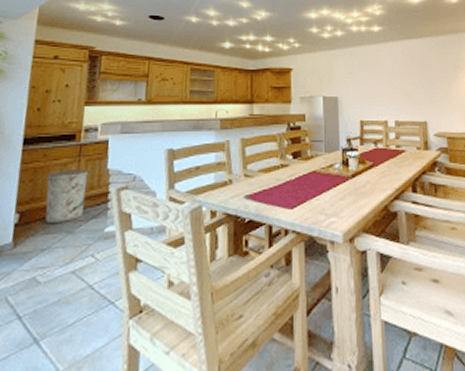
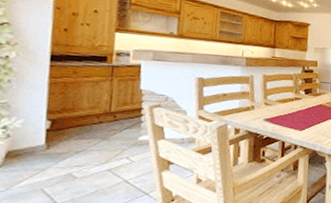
trash can: present [45,169,89,223] -> none [78,87,122,130]

